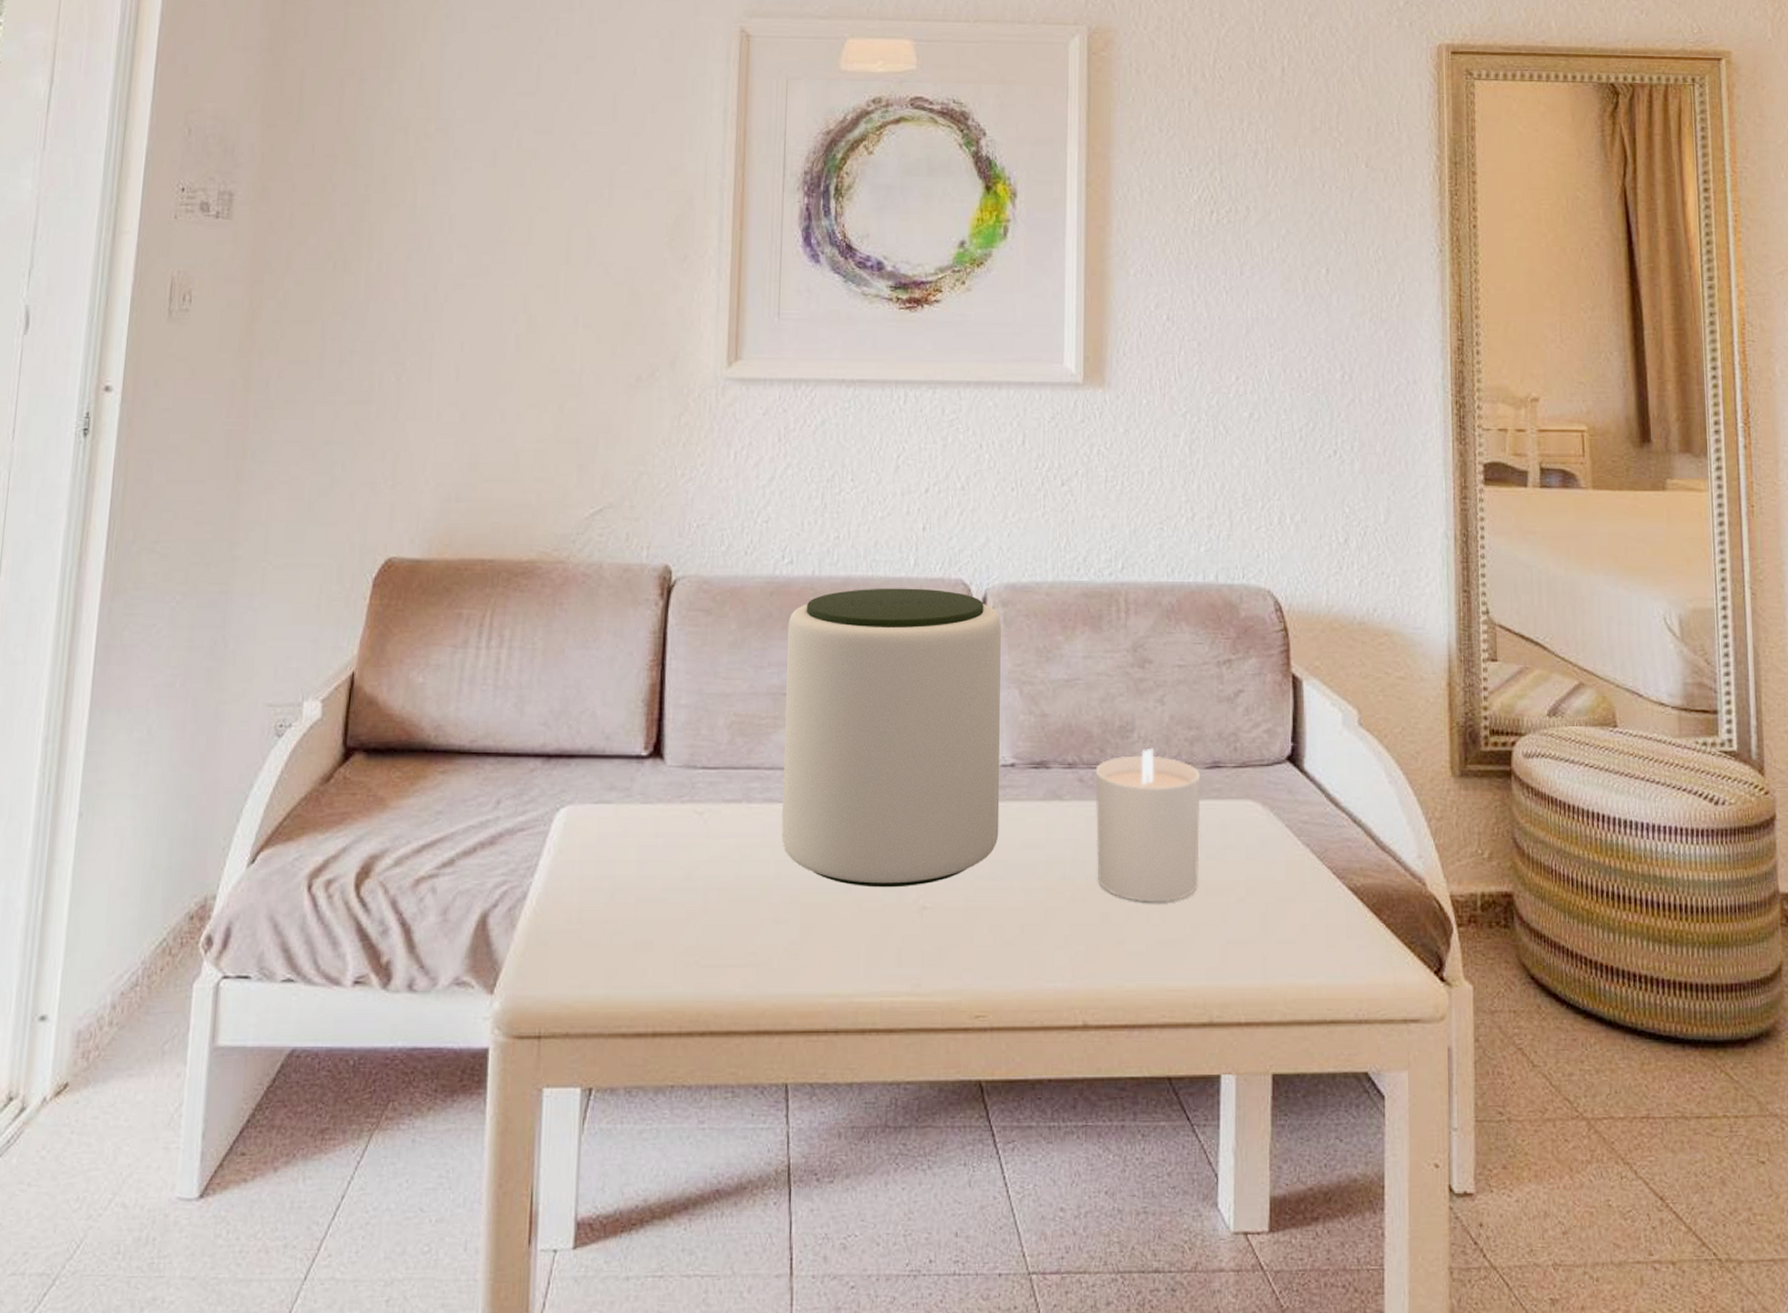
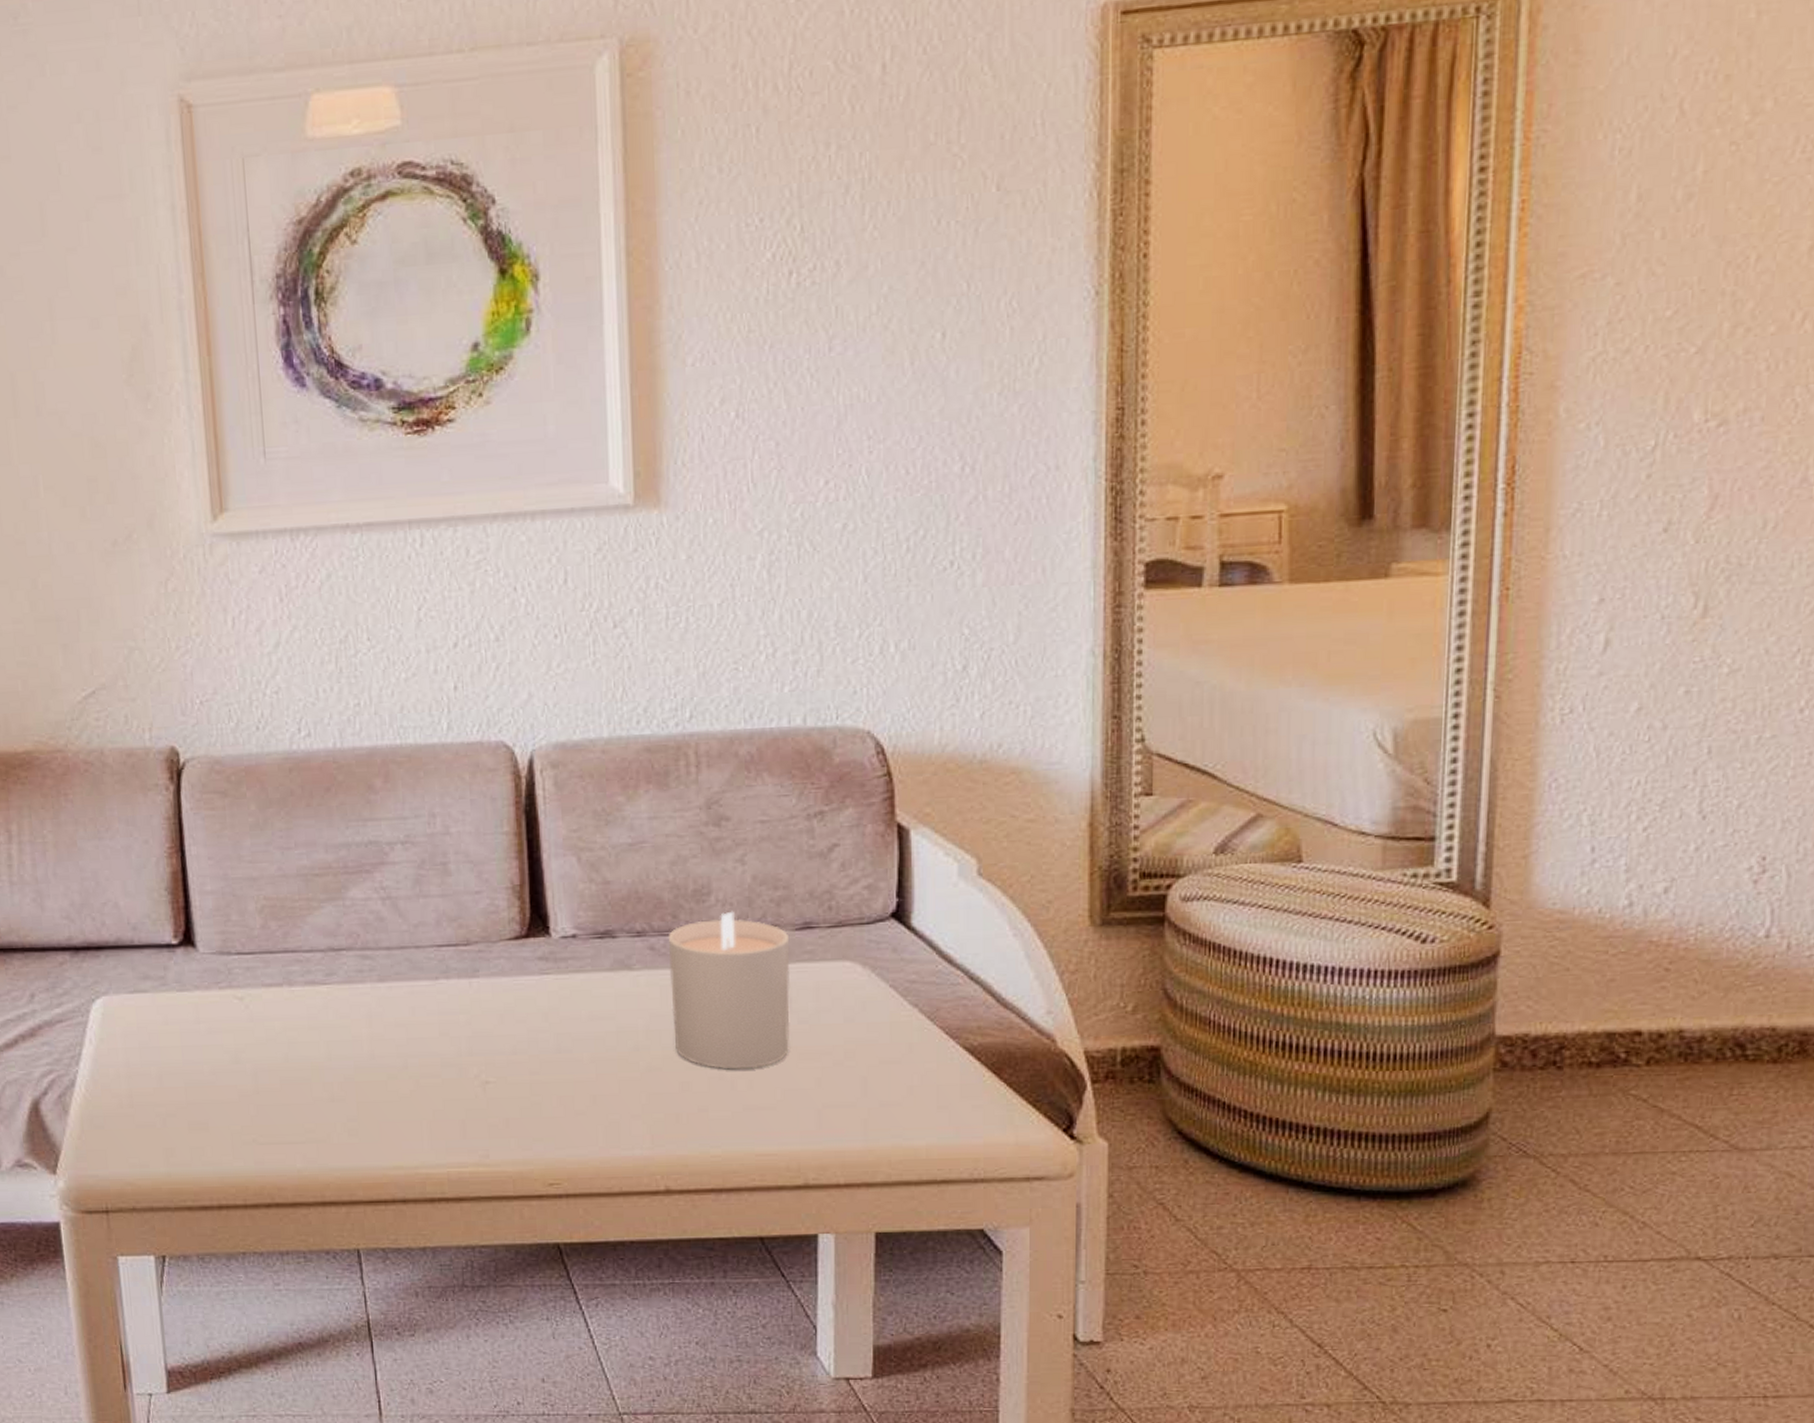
plant pot: present [782,588,1001,888] -> none [312,754,563,1064]

